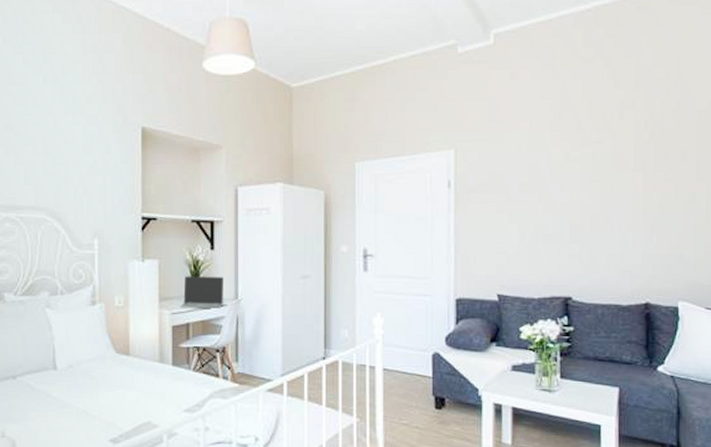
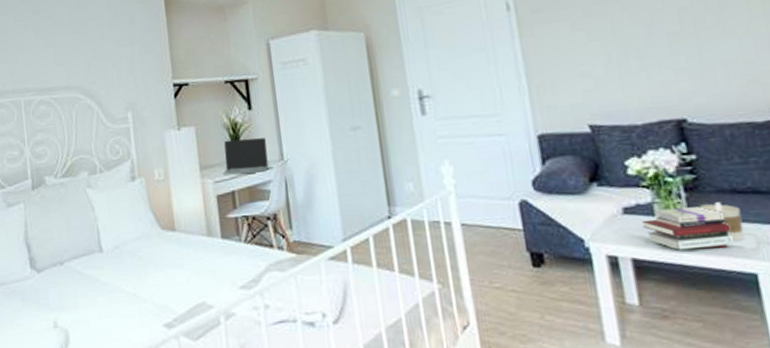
books: none [524,369,589,403] -> present [642,207,734,250]
candle: none [568,367,598,399] -> present [698,202,745,242]

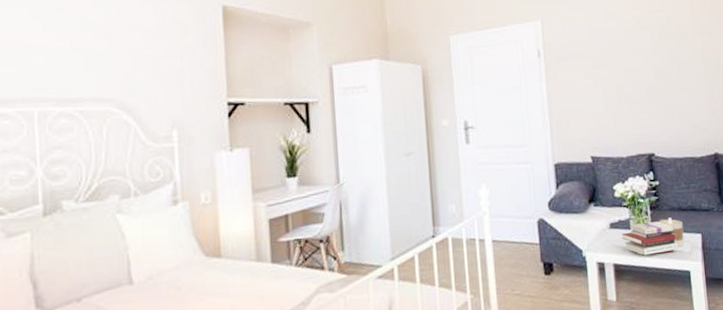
laptop: present [222,138,269,175] -> none [276,161,324,199]

